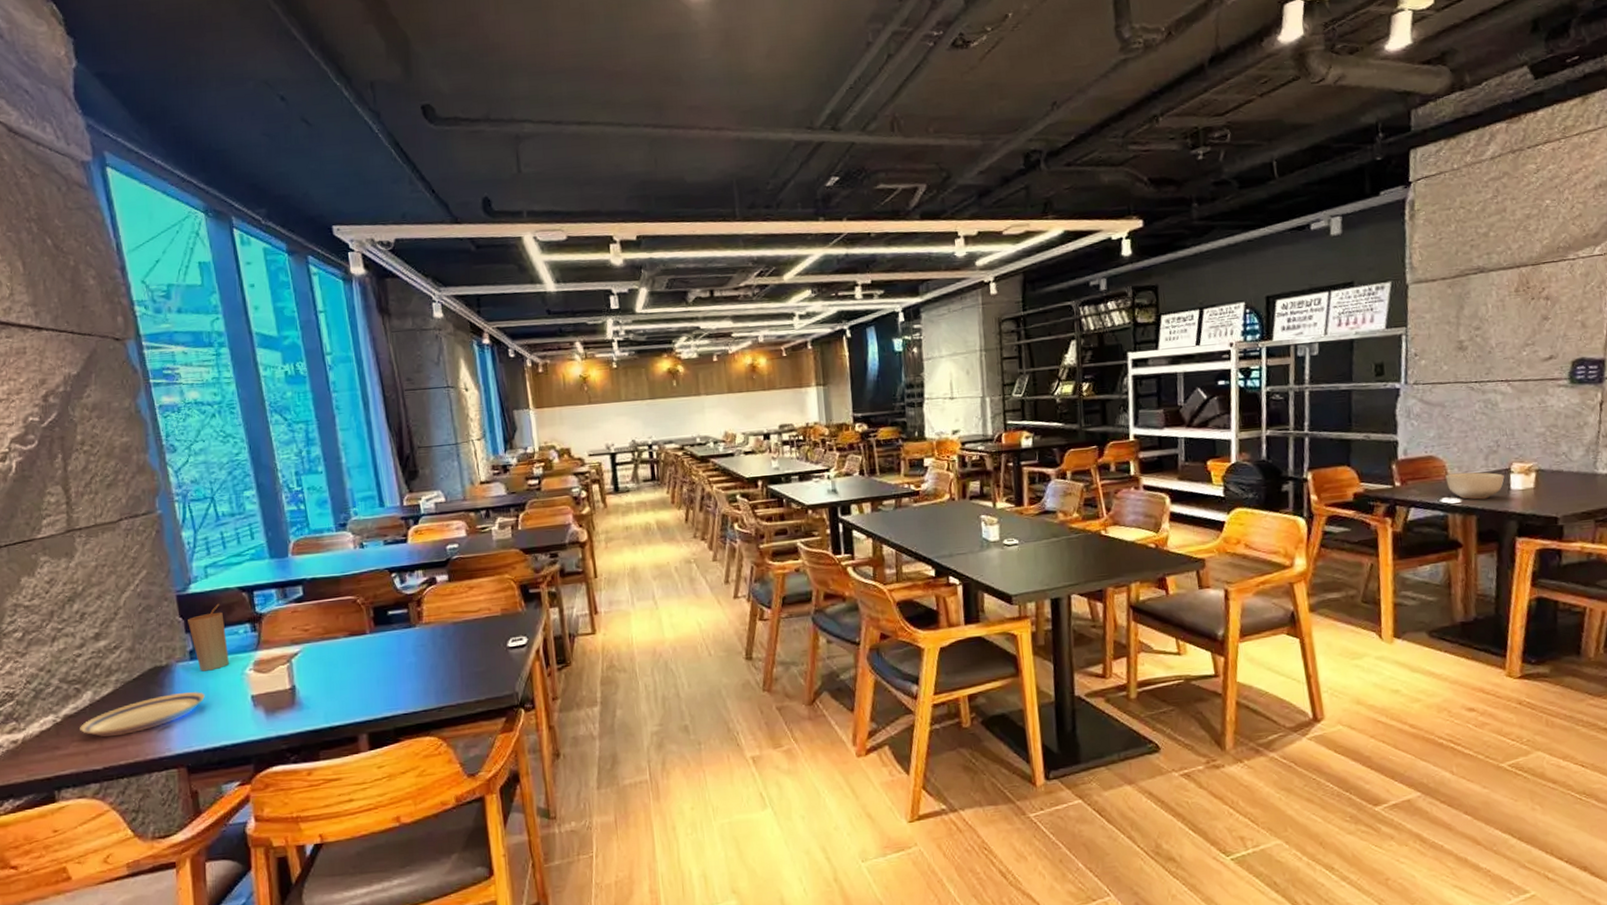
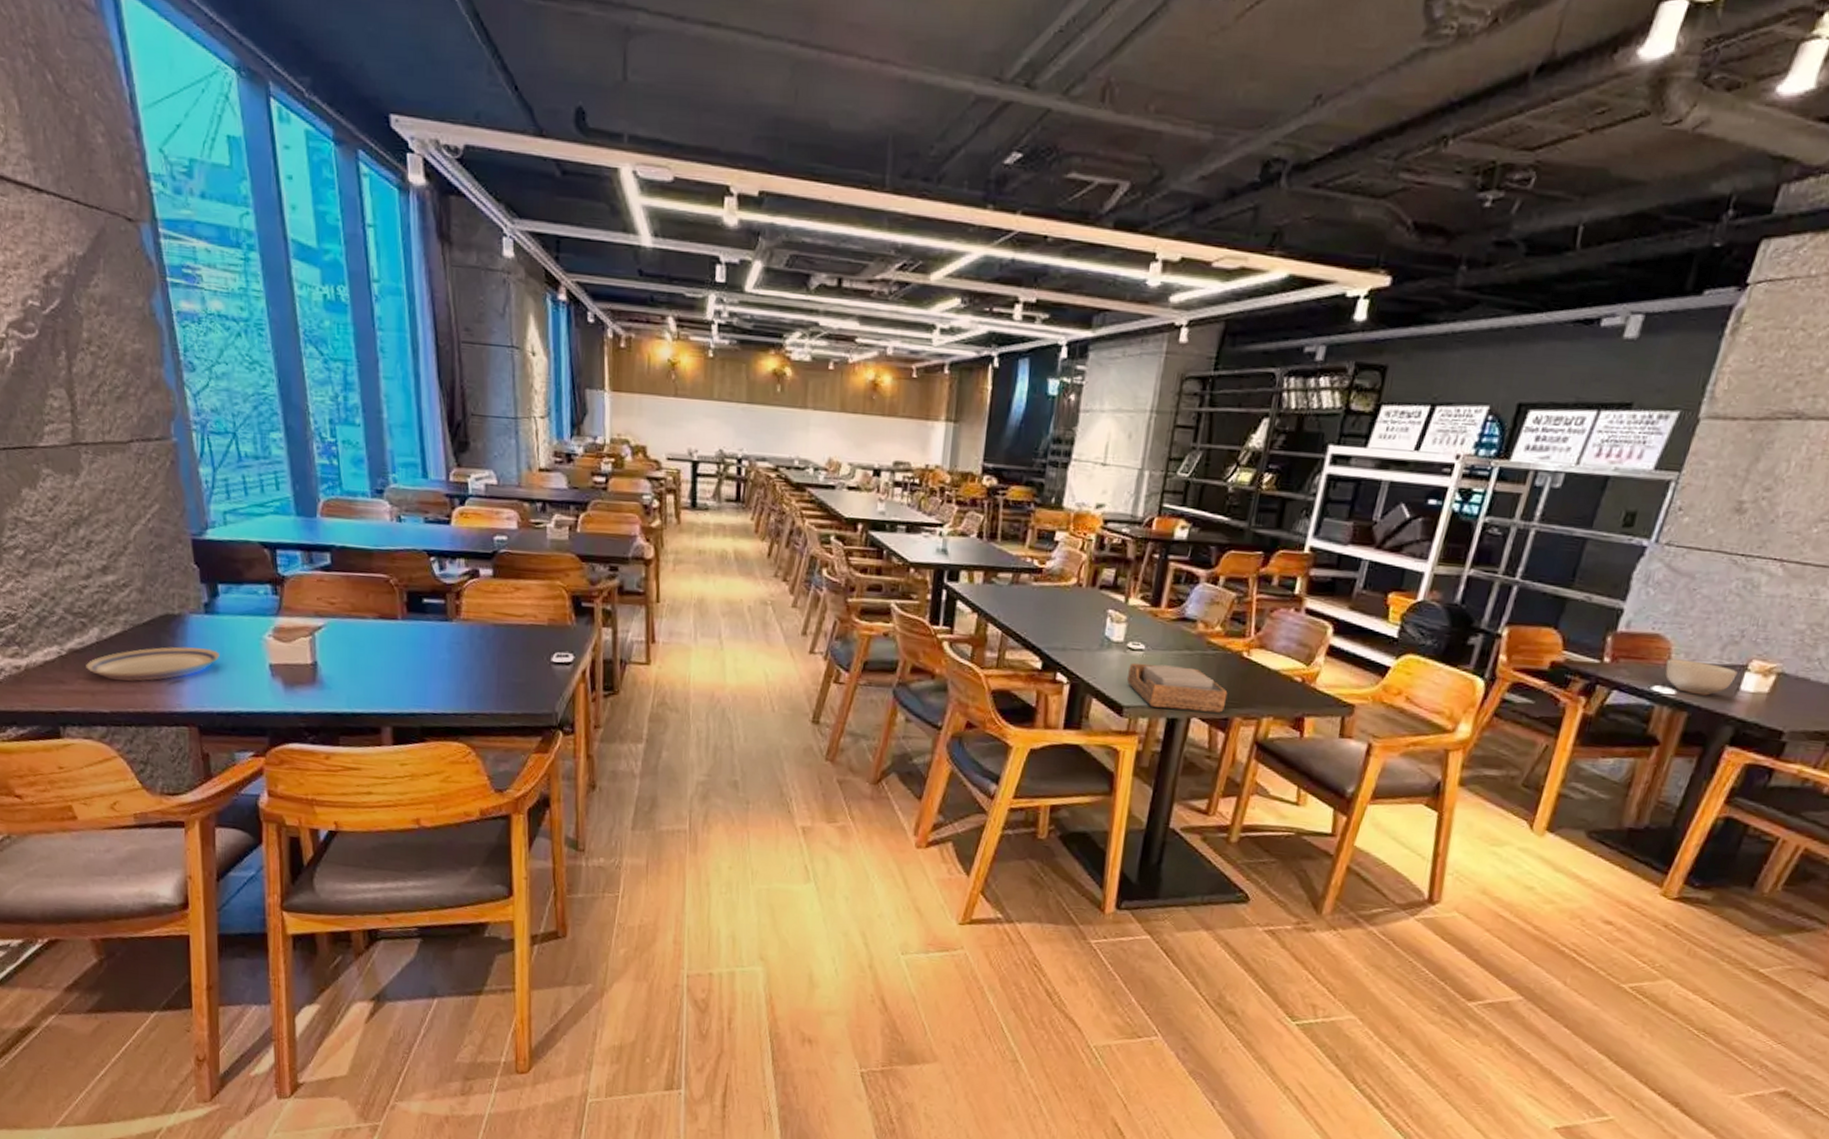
cup: present [188,603,229,672] -> none [203,556,247,630]
napkin holder: none [1008,552,1097,591] -> present [1126,662,1228,713]

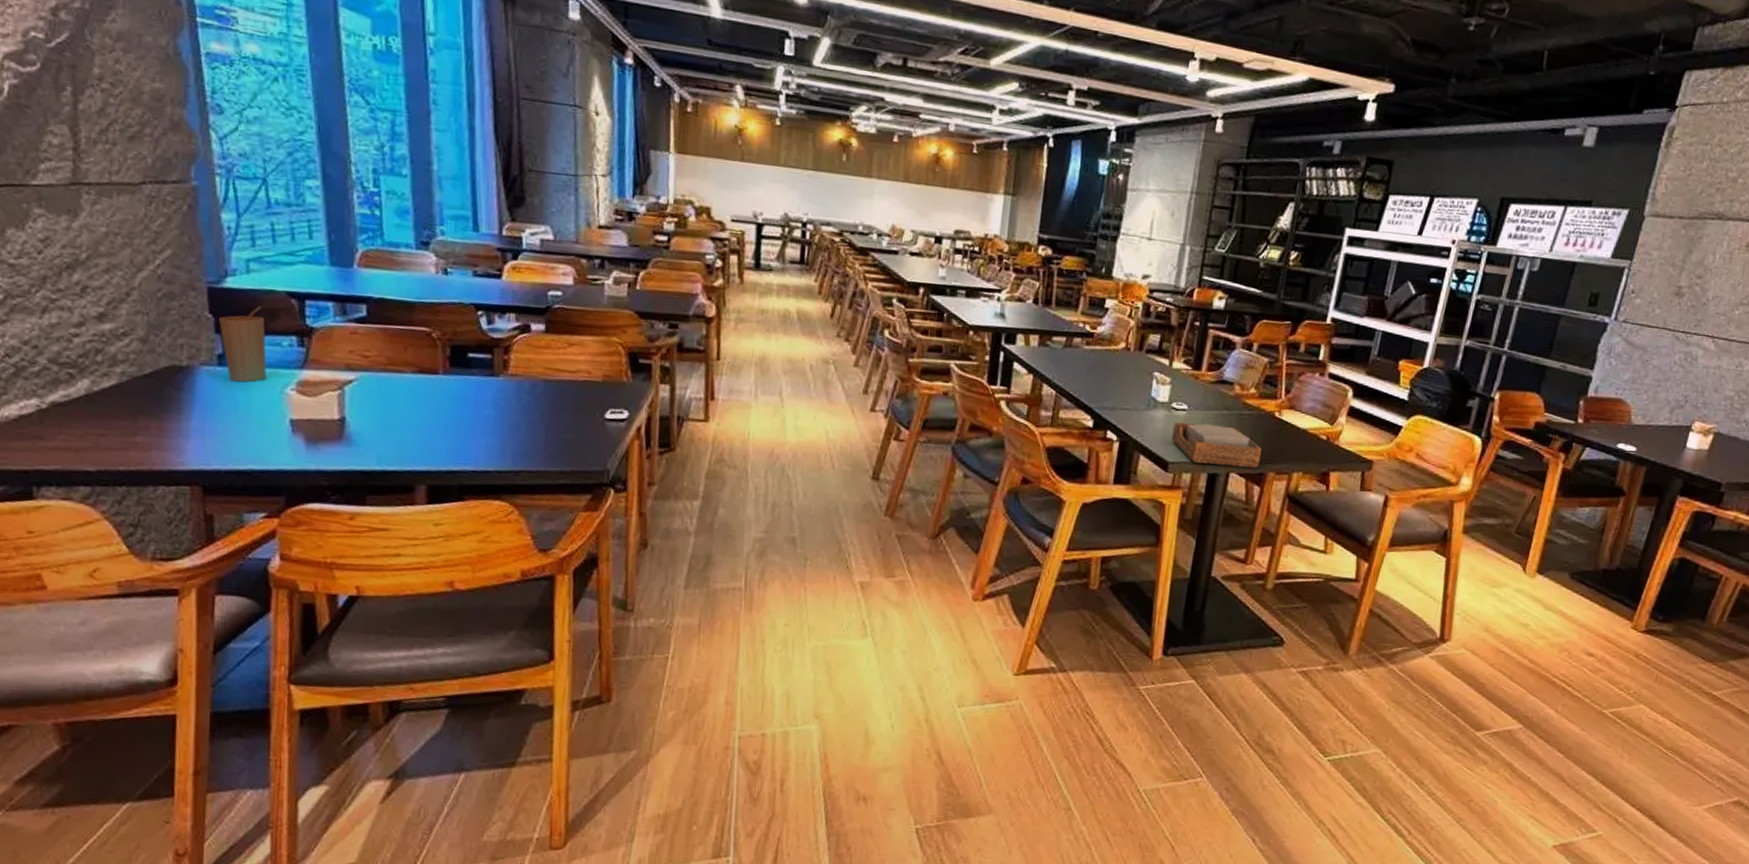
plate: present [86,646,219,681] -> none [70,400,232,437]
cup: none [203,556,247,630] -> present [219,306,267,383]
bowl: present [1665,658,1737,696] -> none [1627,420,1684,453]

